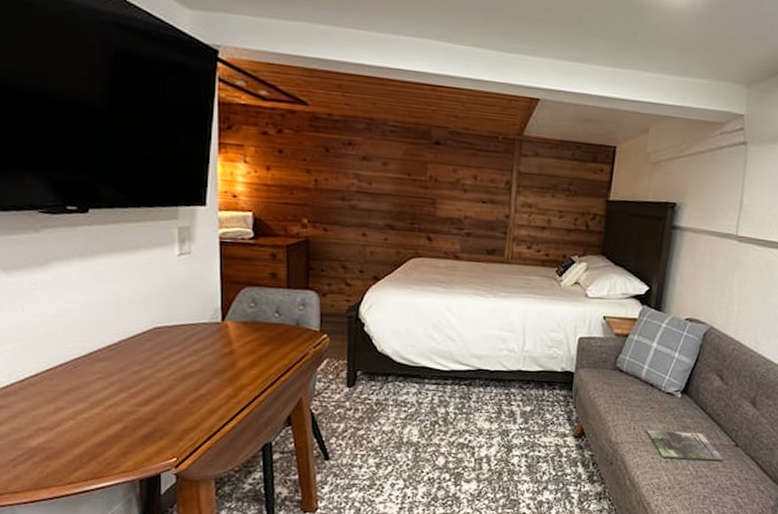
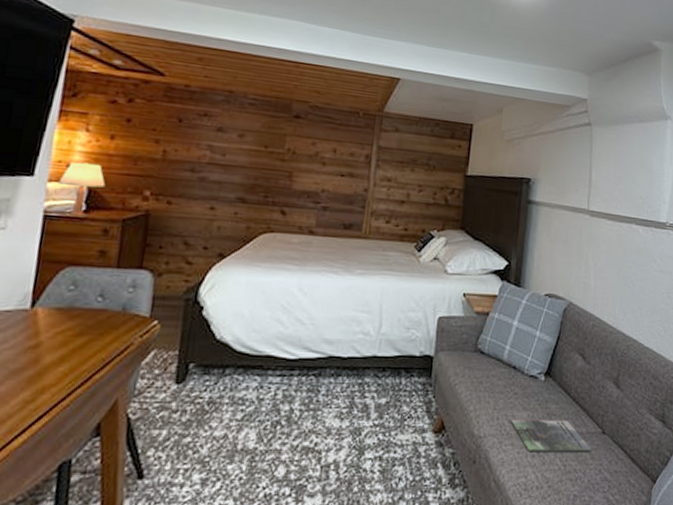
table lamp: none [227,191,268,243] -> present [58,161,106,217]

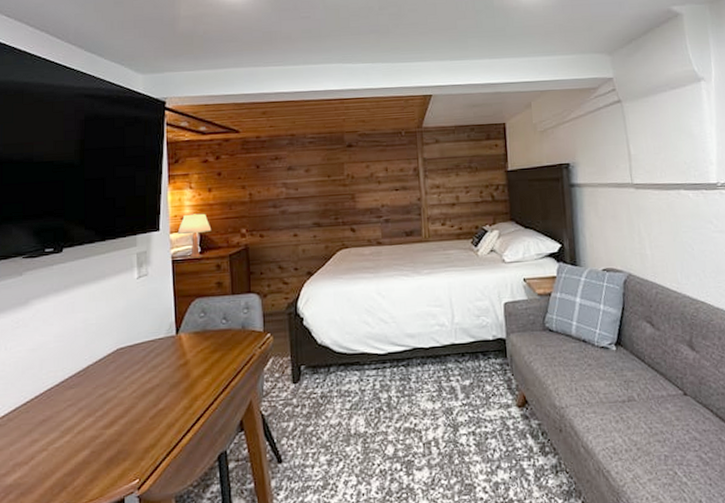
magazine: present [511,419,591,452] -> none [589,385,675,418]

